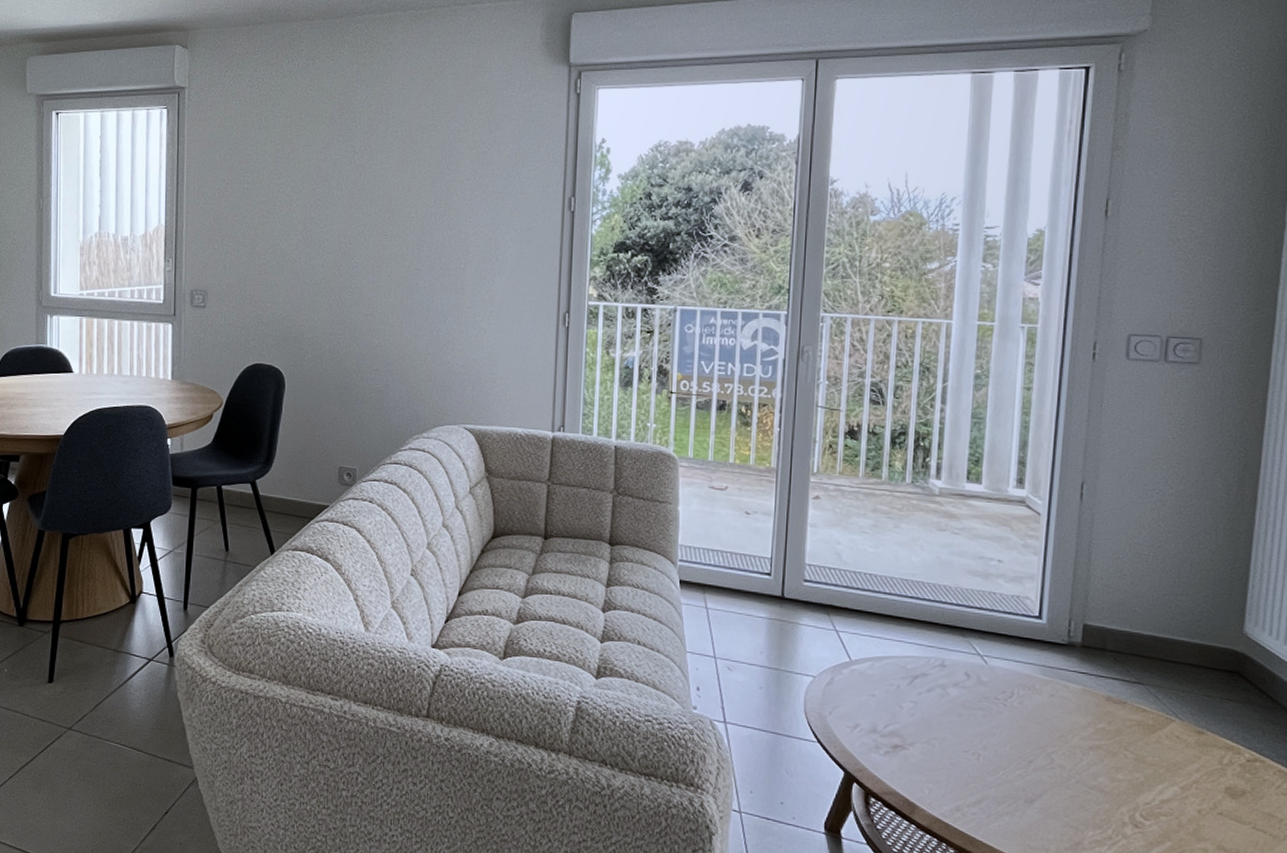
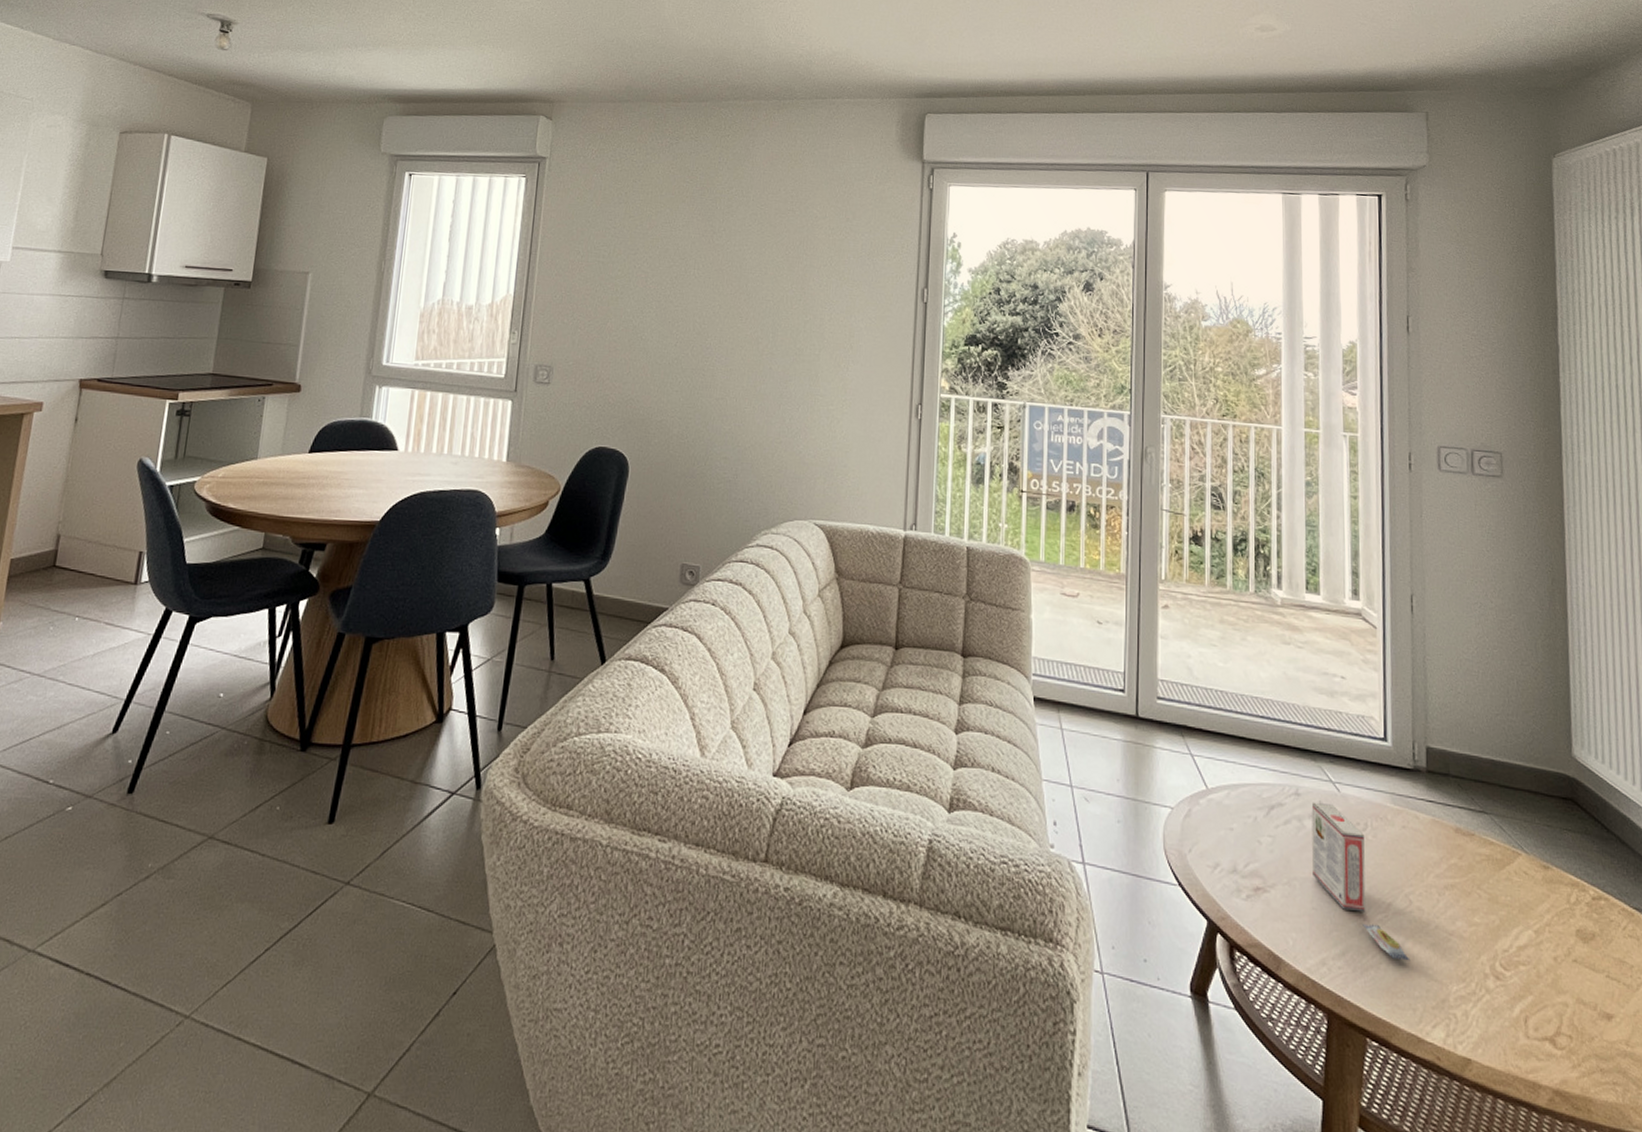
snack box: none [952,672,1047,810] -> present [1311,802,1411,961]

